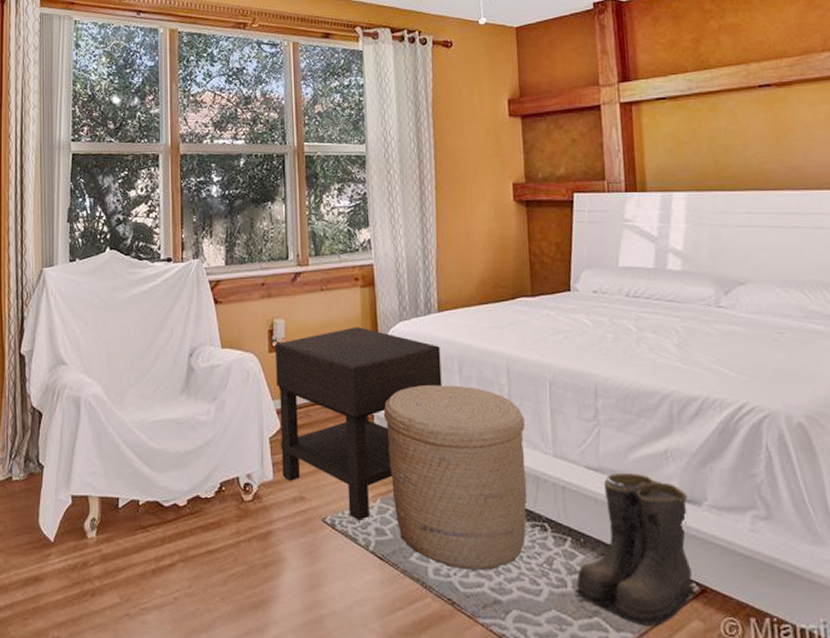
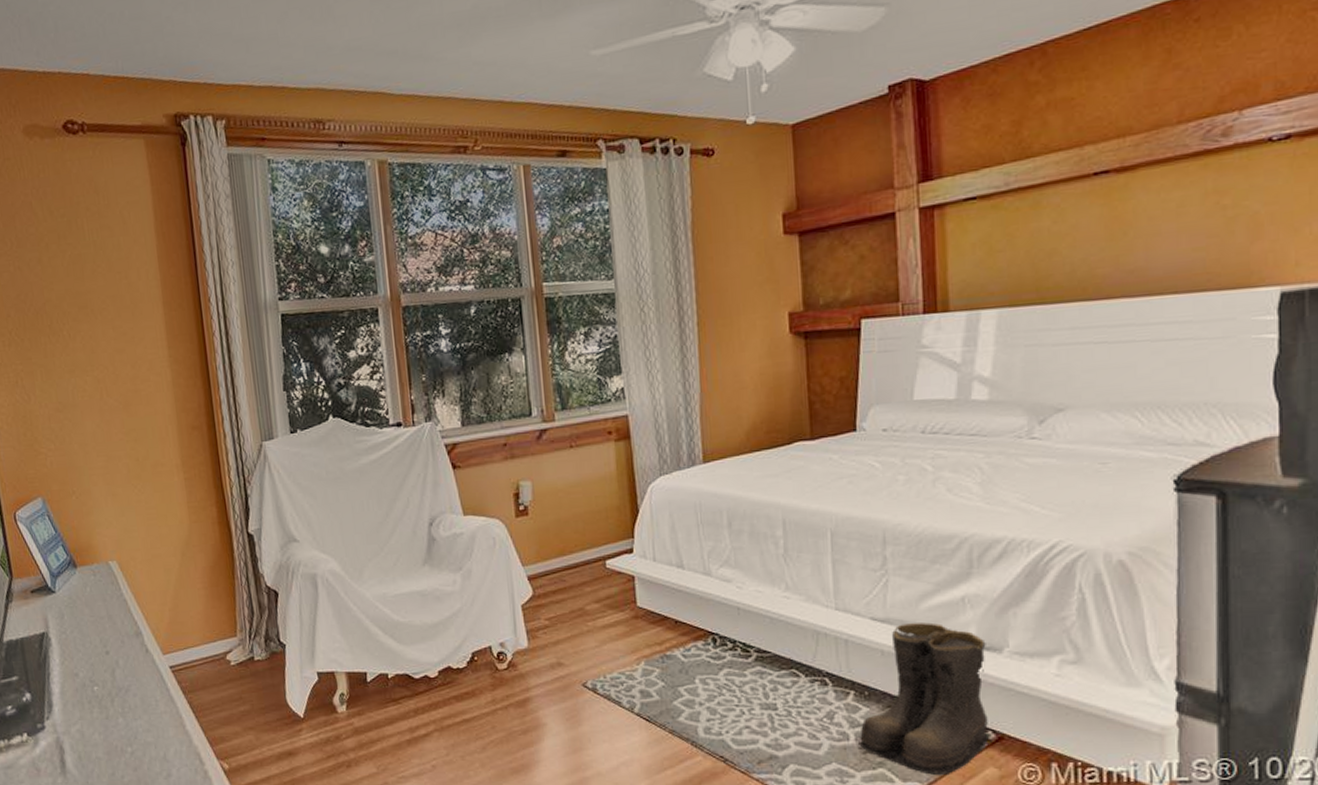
nightstand: present [274,327,442,520] -> none [521,484,710,684]
basket: present [383,385,527,570] -> none [644,540,806,727]

